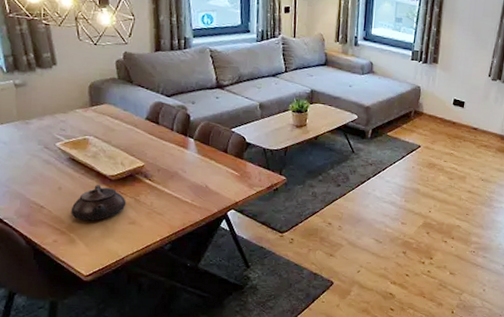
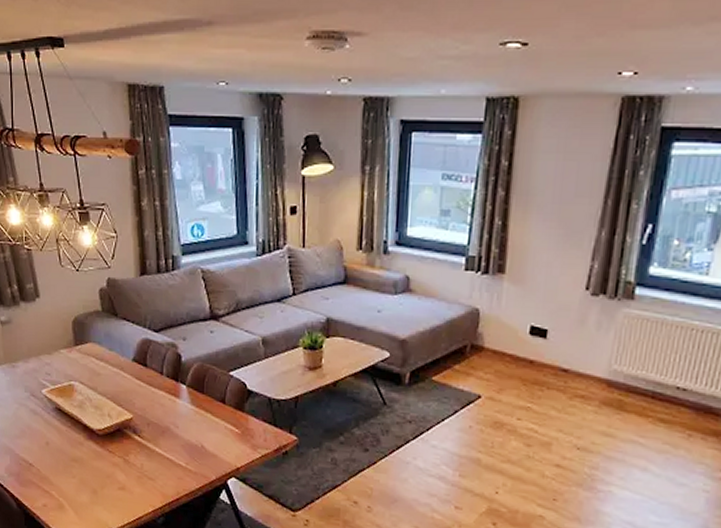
teapot: present [71,185,126,221] -> none [59,440,115,484]

